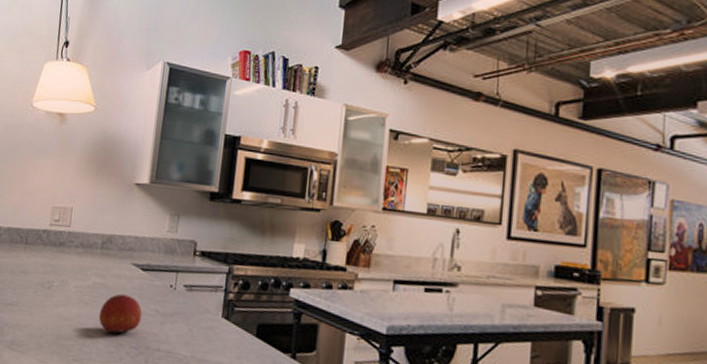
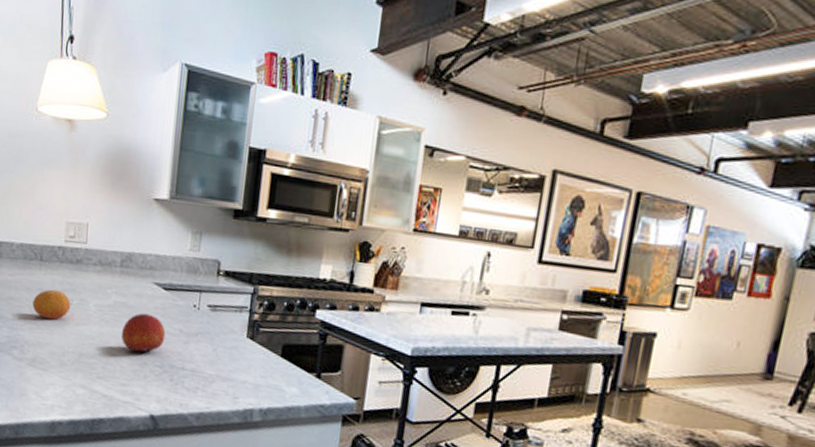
fruit: none [15,271,52,302] -> present [32,289,71,320]

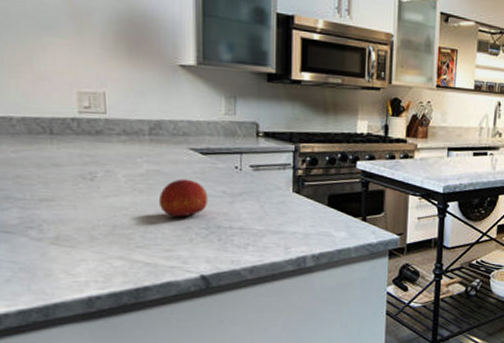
fruit: present [32,289,71,320] -> none [47,163,95,195]

